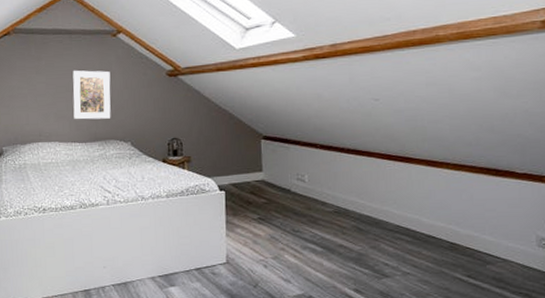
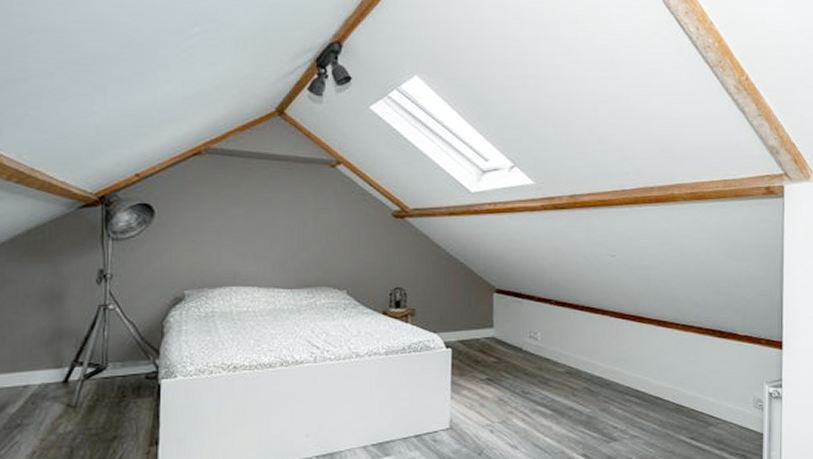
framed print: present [73,70,111,120] -> none [278,203,326,262]

